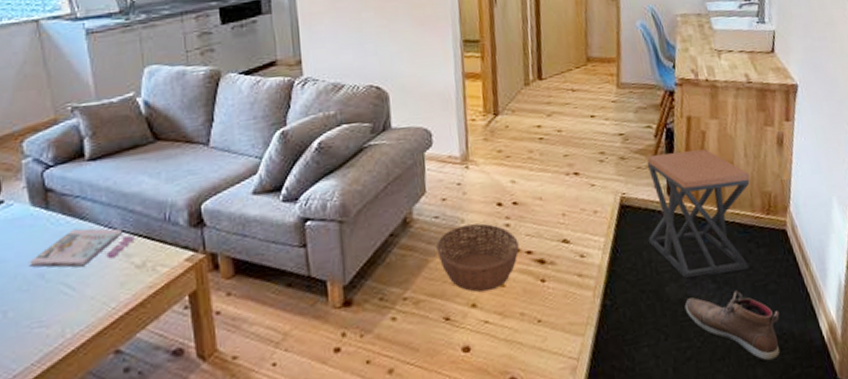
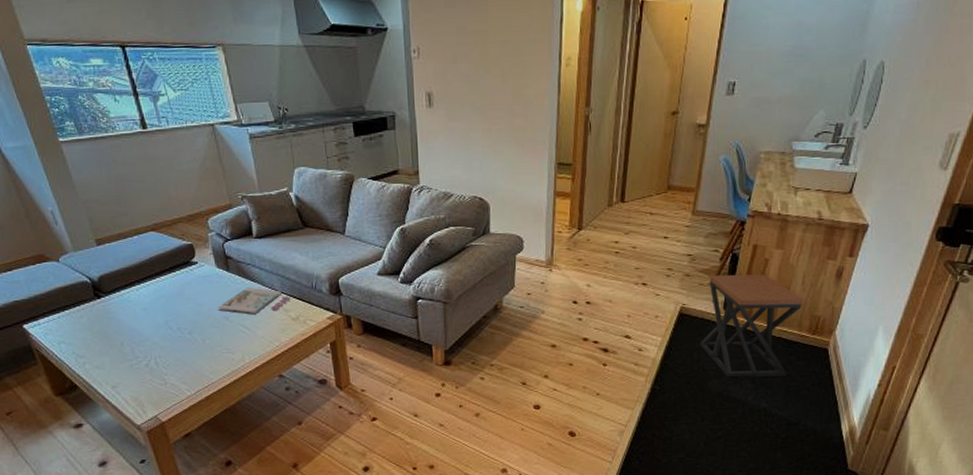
basket: present [436,223,519,292] -> none [520,315,588,367]
boot: present [684,290,780,362] -> none [723,391,807,448]

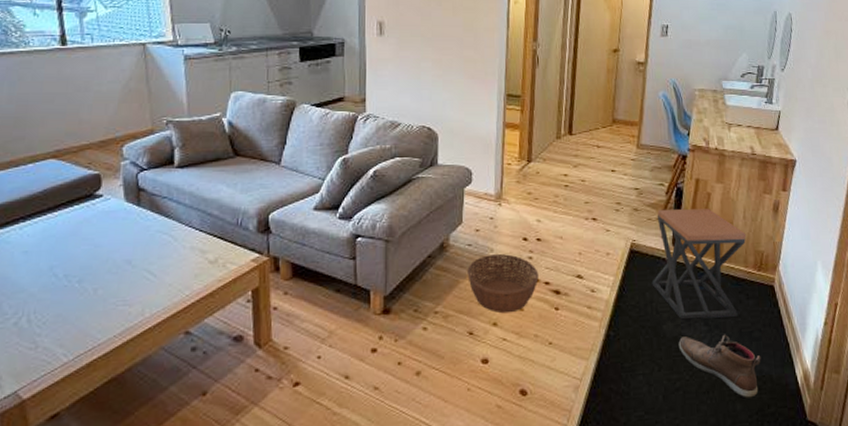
magazine: present [218,288,291,315] -> none [120,225,210,258]
basket: none [520,315,588,367] -> present [467,254,539,313]
boot: none [723,391,807,448] -> present [678,334,761,398]

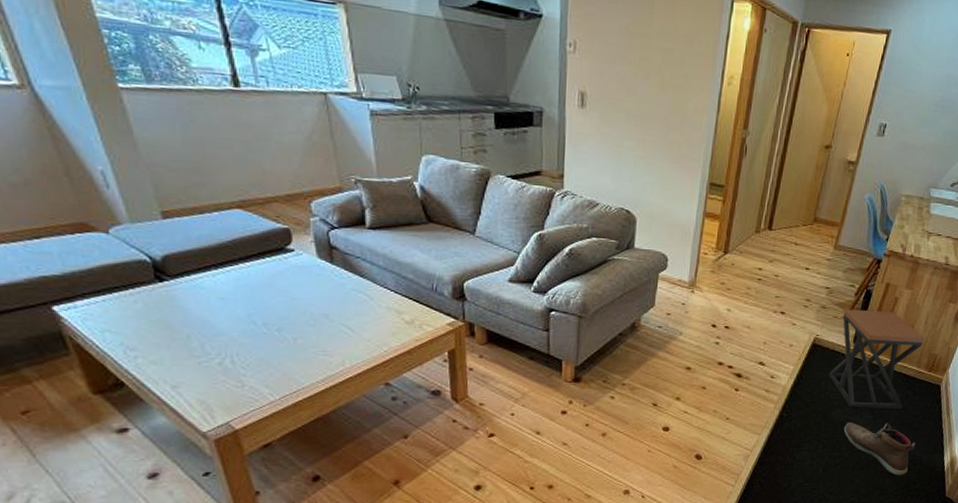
basket: present [467,254,539,313] -> none [656,337,723,389]

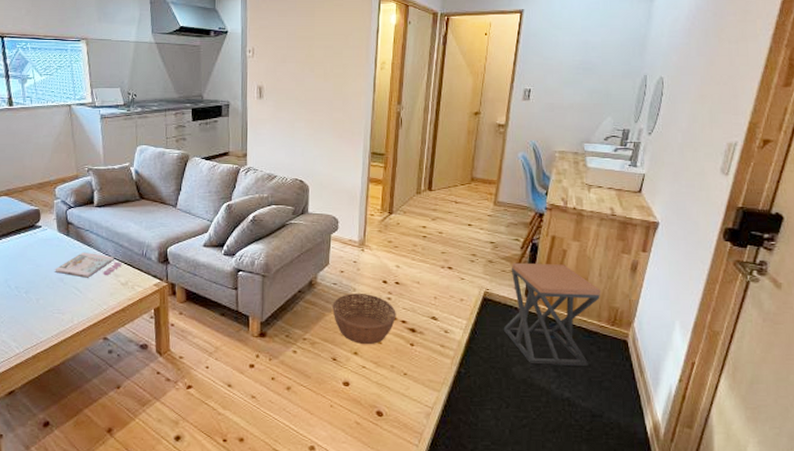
magazine: none [316,284,406,315] -> present [55,252,122,278]
basket: none [656,337,723,389] -> present [332,293,396,344]
boot: present [843,422,916,476] -> none [527,380,610,441]

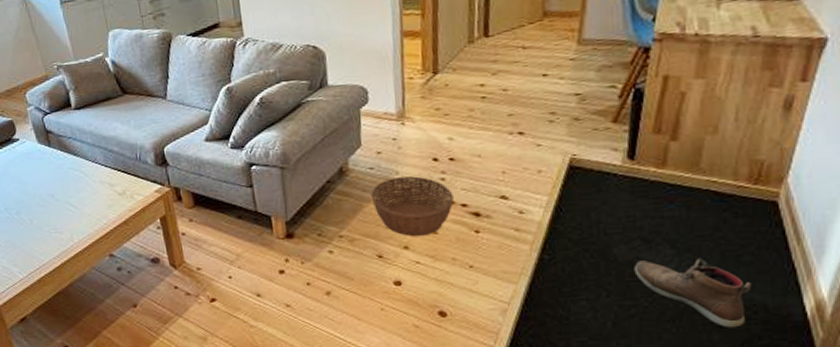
magazine: present [55,252,122,278] -> none [42,162,115,192]
stool: present [503,262,601,366] -> none [598,111,738,242]
boot: none [527,380,610,441] -> present [634,258,752,329]

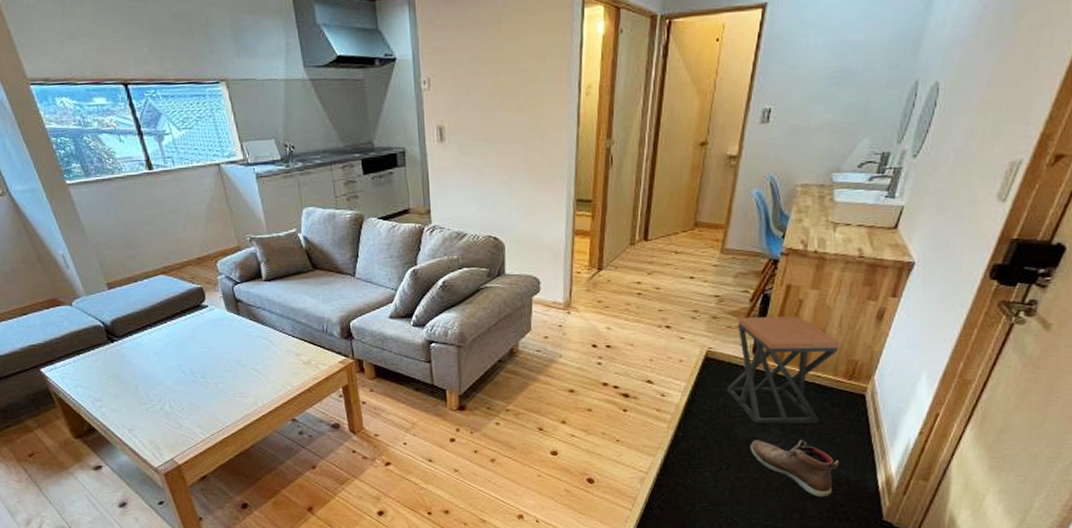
basket: present [371,176,454,236] -> none [537,360,607,412]
stool: none [598,111,738,242] -> present [726,316,840,424]

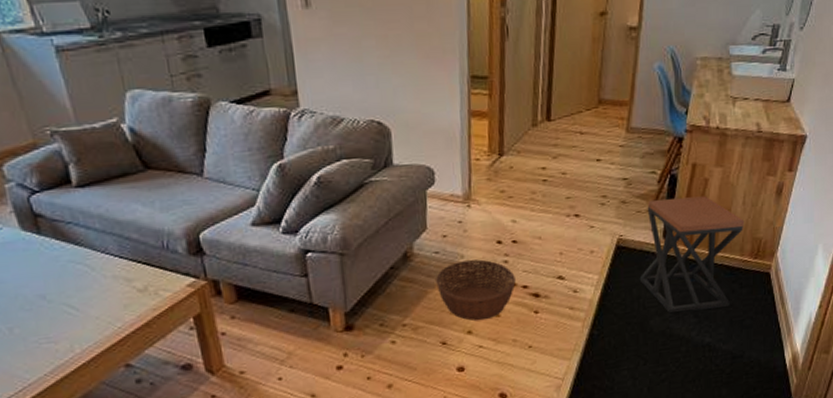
basket: none [537,360,607,412] -> present [436,259,516,321]
boot: present [750,439,840,498] -> none [665,324,751,384]

